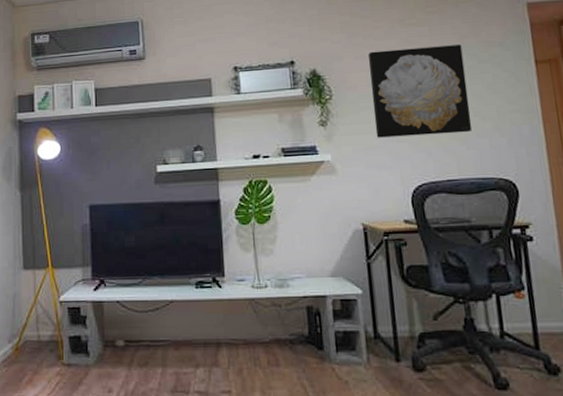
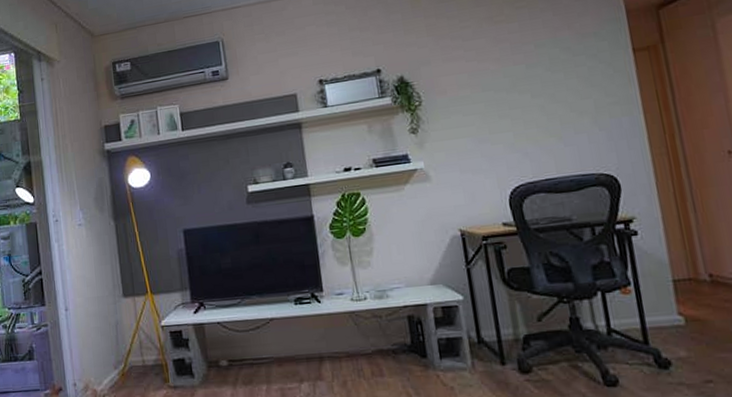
wall art: present [368,44,473,138] -> none [456,38,570,141]

